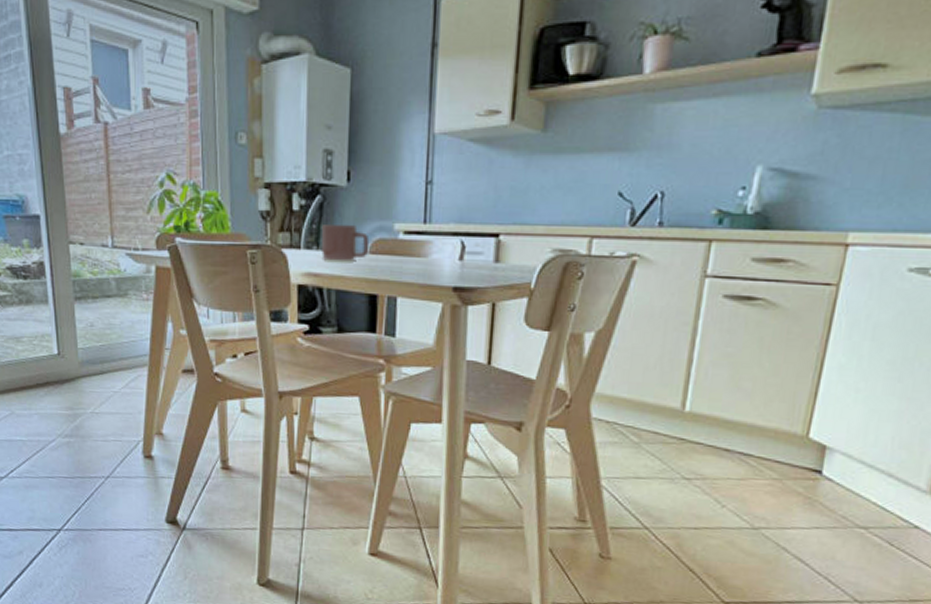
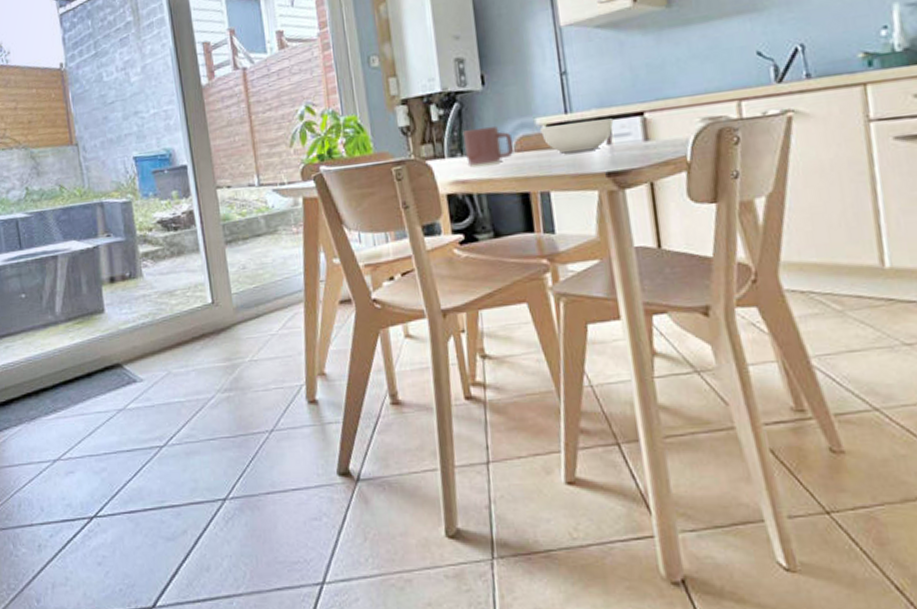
bowl: none [396,233,470,264] -> present [539,118,614,154]

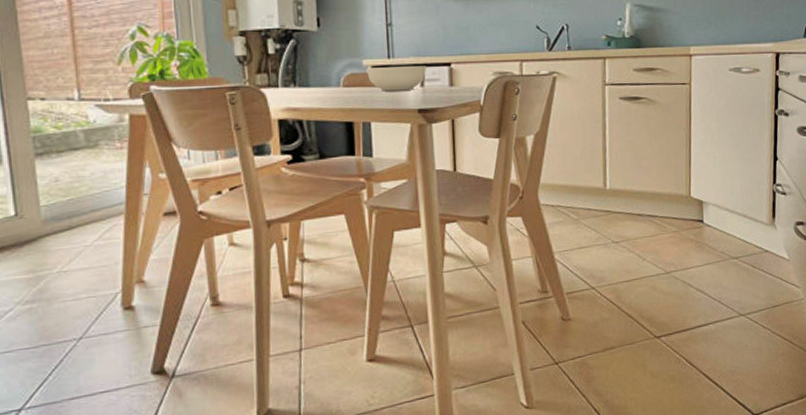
mug: present [462,127,514,169] -> none [296,64,343,99]

